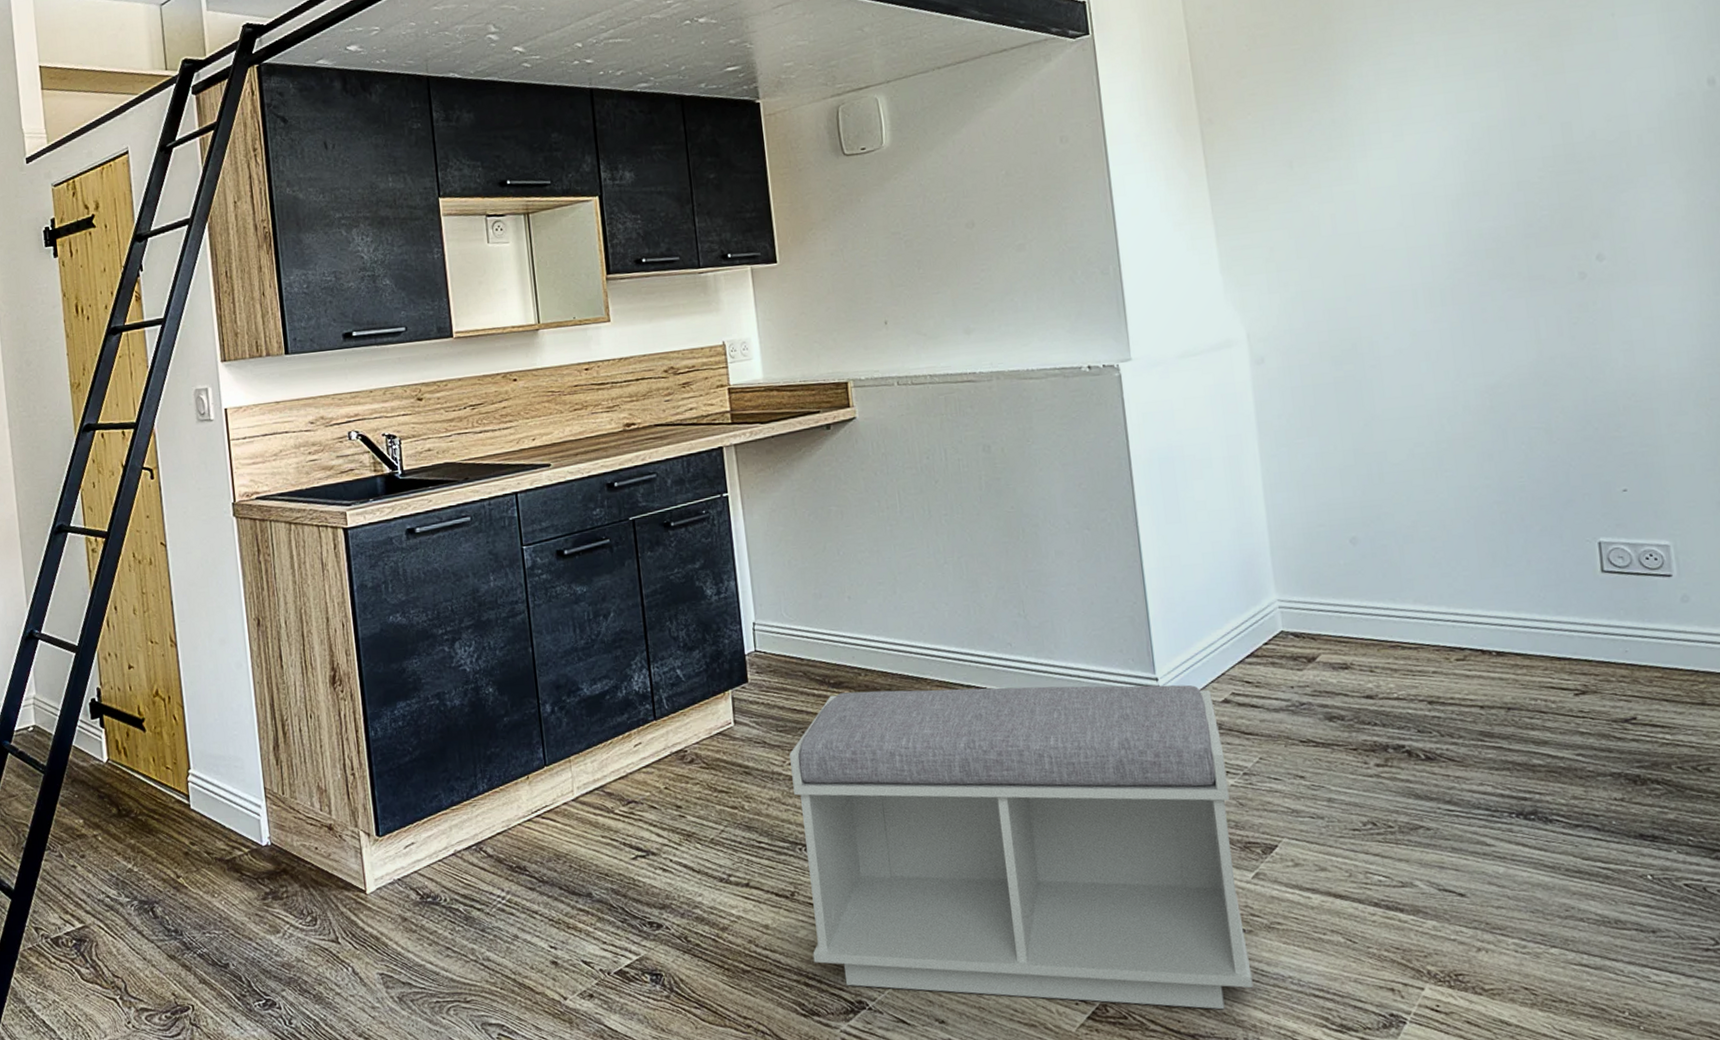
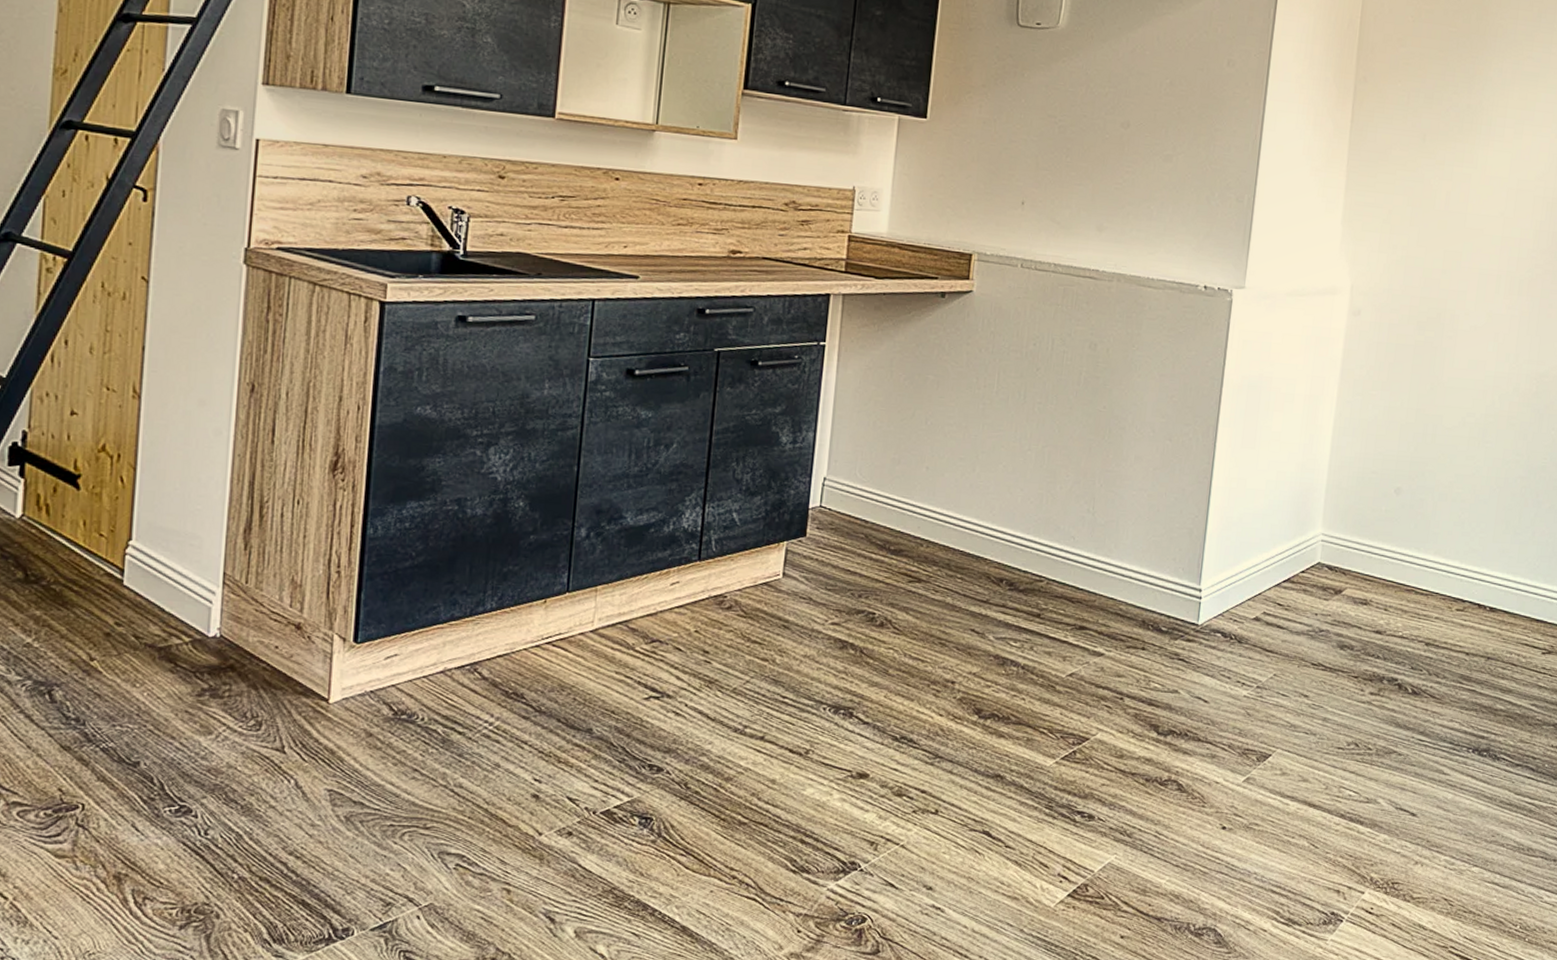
bench: present [789,684,1254,1010] -> none [814,561,1246,898]

